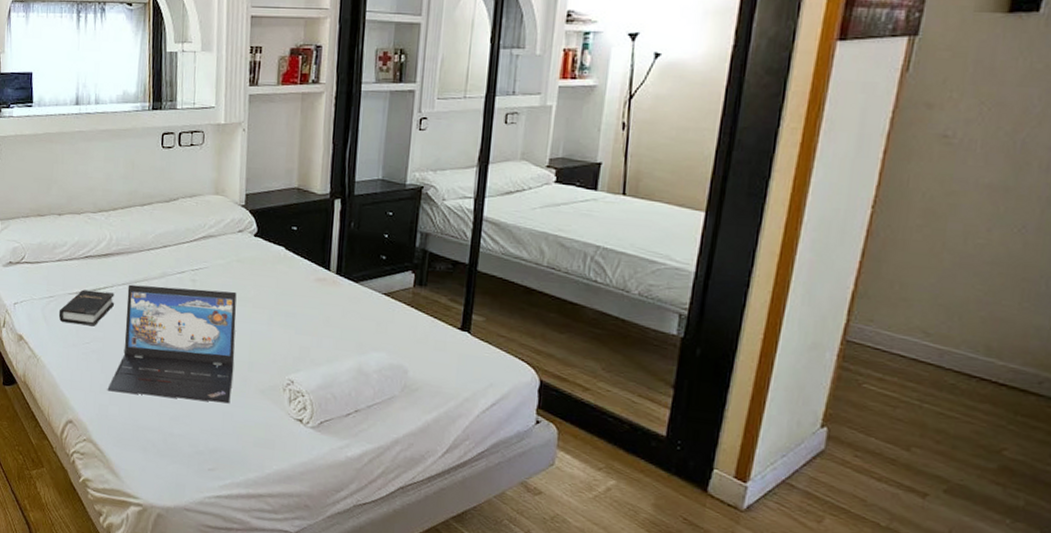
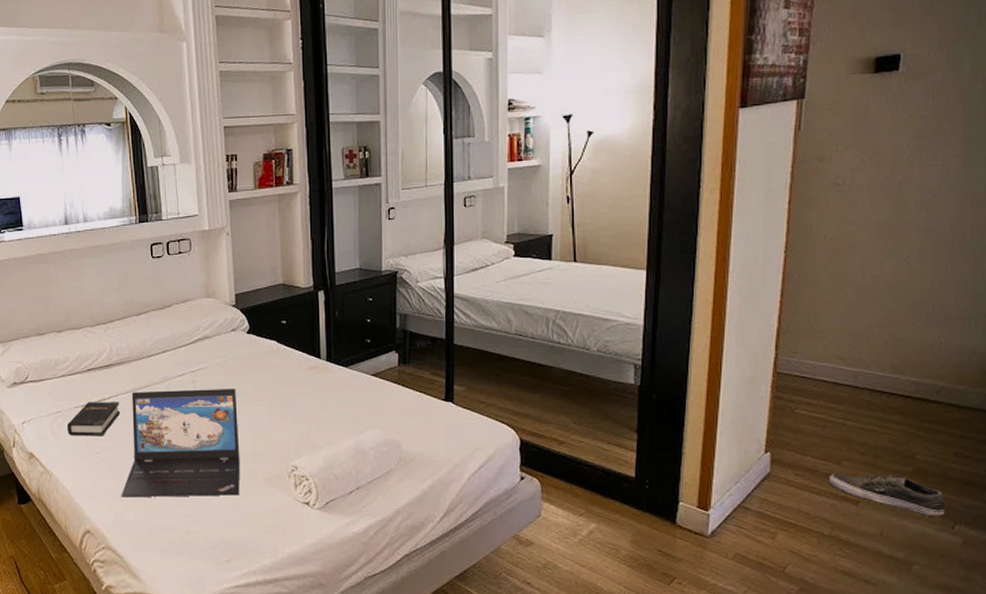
shoe: none [892,460,1033,524] -> present [828,474,945,517]

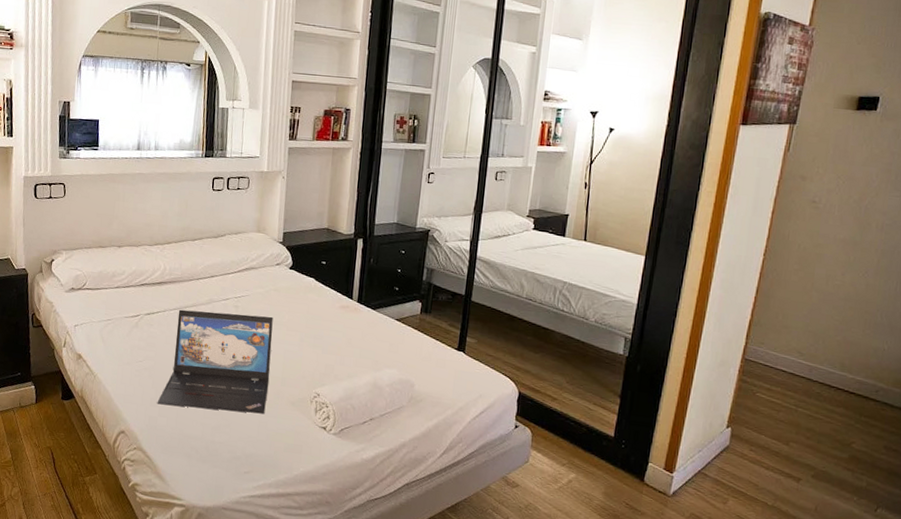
hardback book: present [67,402,121,436] -> none [115,313,167,347]
shoe: present [828,474,945,517] -> none [777,452,872,500]

